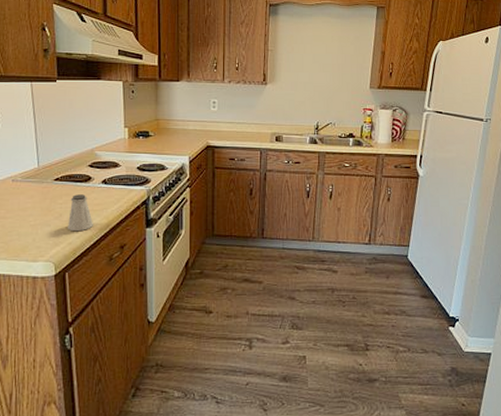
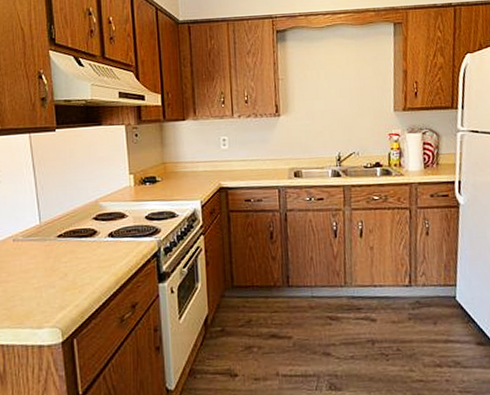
saltshaker: present [67,194,93,232] -> none [73,250,101,293]

